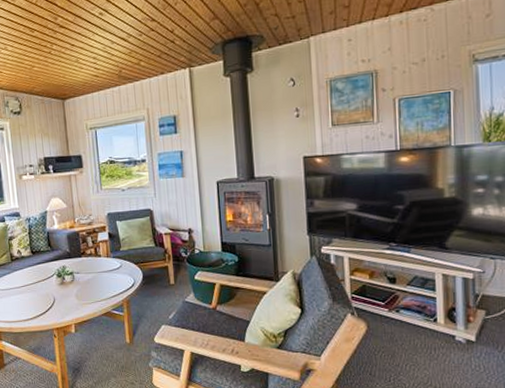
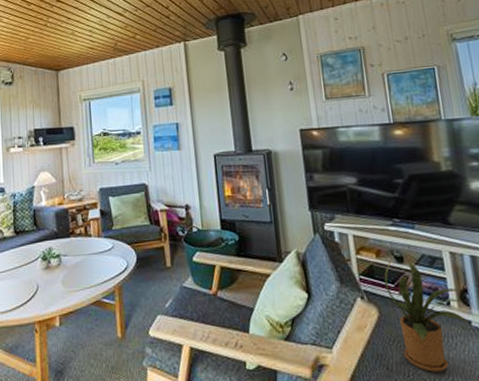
house plant: none [375,282,452,378] -> present [384,261,469,372]

